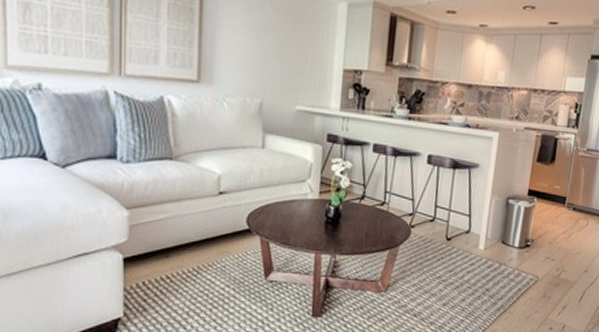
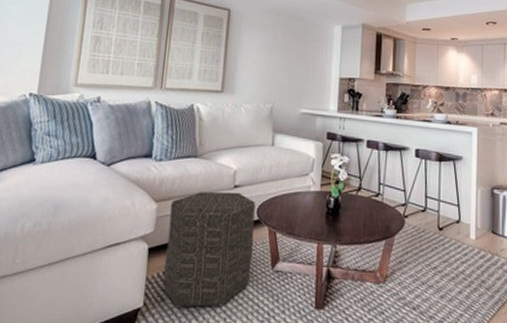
ottoman: none [144,198,245,318] -> present [163,191,255,308]

